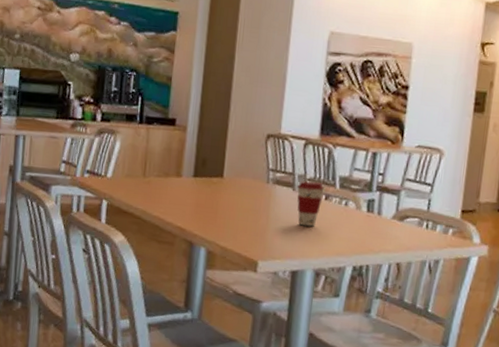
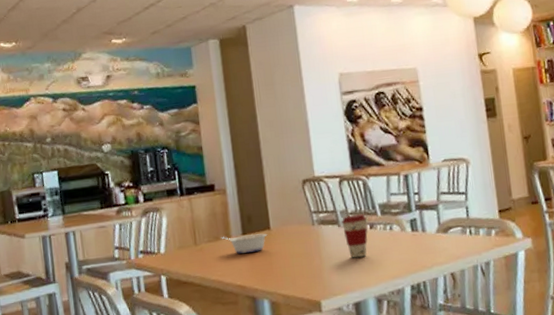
legume: none [171,174,219,197] -> present [221,233,268,254]

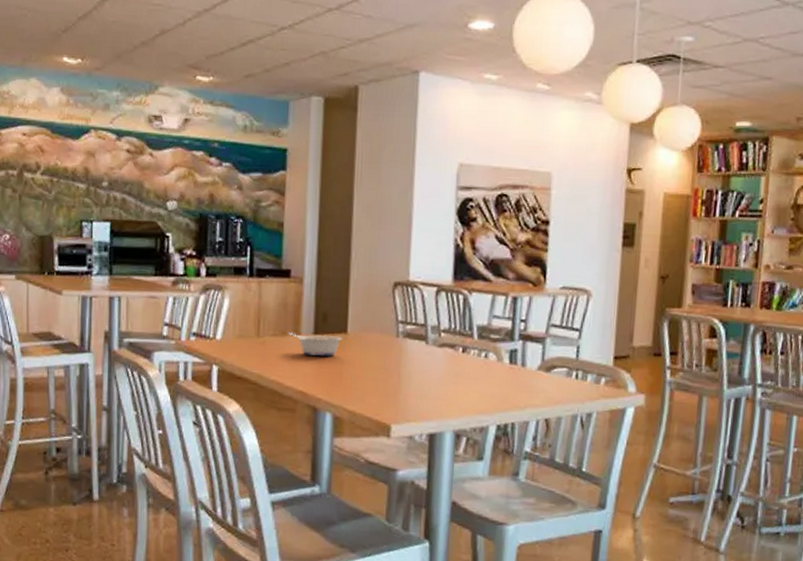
coffee cup: present [341,213,368,258] -> none [430,333,461,384]

